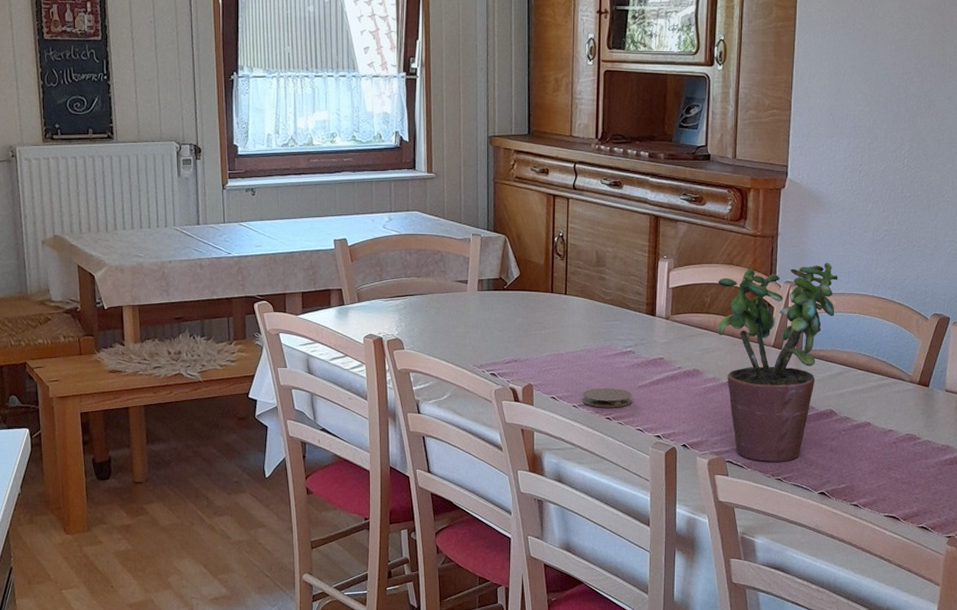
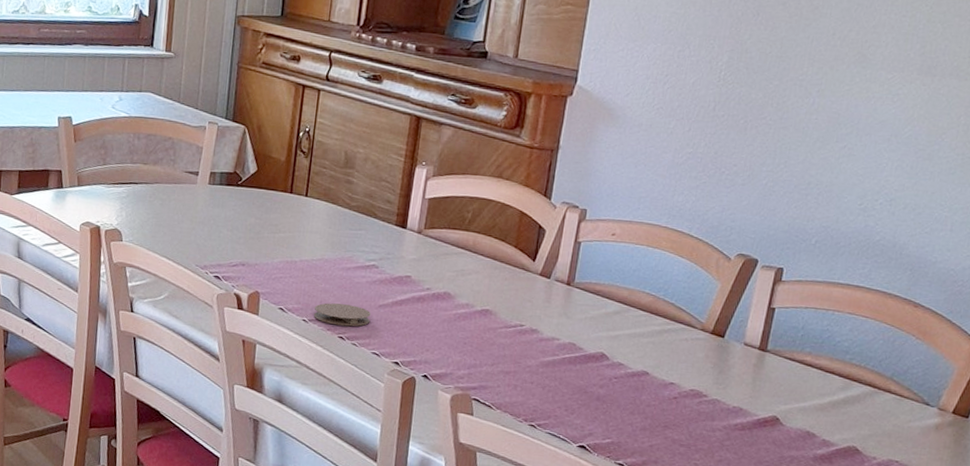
potted plant: present [717,262,838,462] -> none [476,184,626,406]

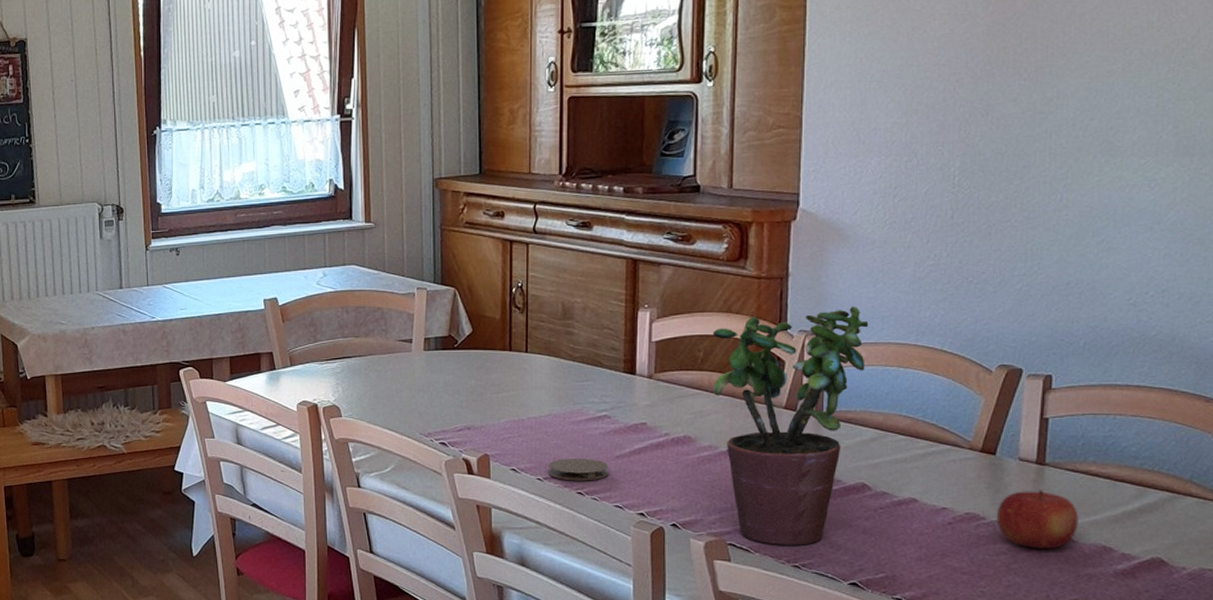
potted plant: none [476,184,626,406] -> present [712,306,869,545]
fruit: none [716,373,790,430] -> present [996,490,1079,549]

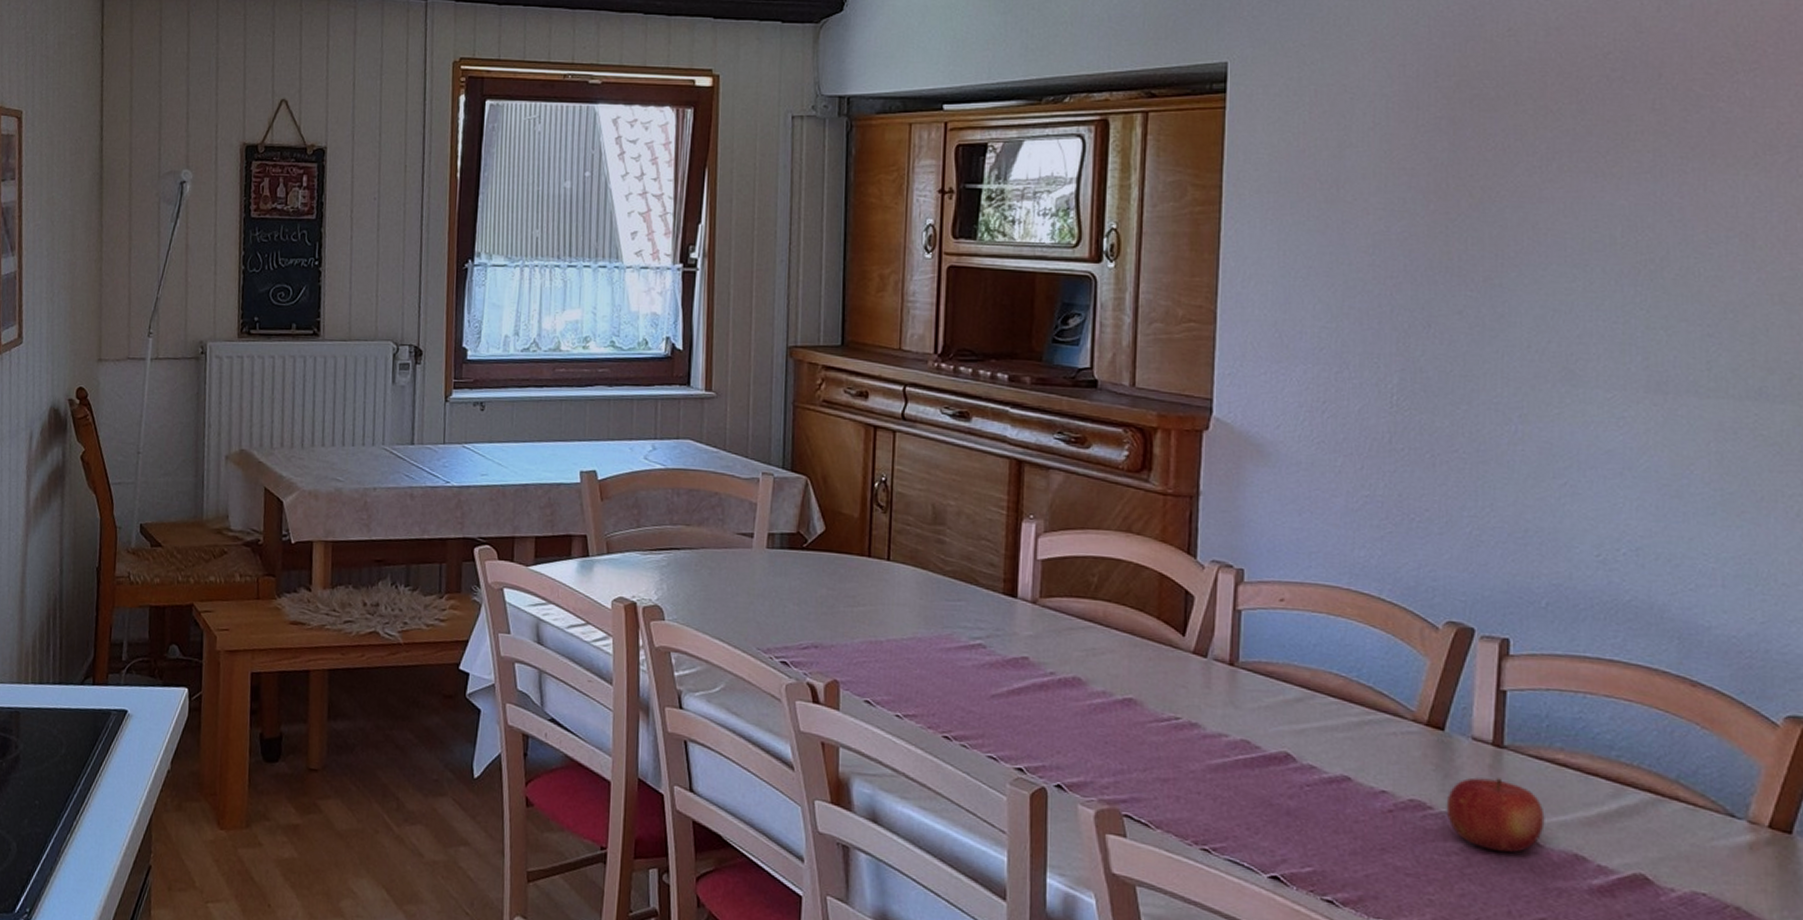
coaster: present [547,459,609,481] -> none [908,693,982,723]
potted plant: present [712,306,869,545] -> none [1109,536,1293,824]

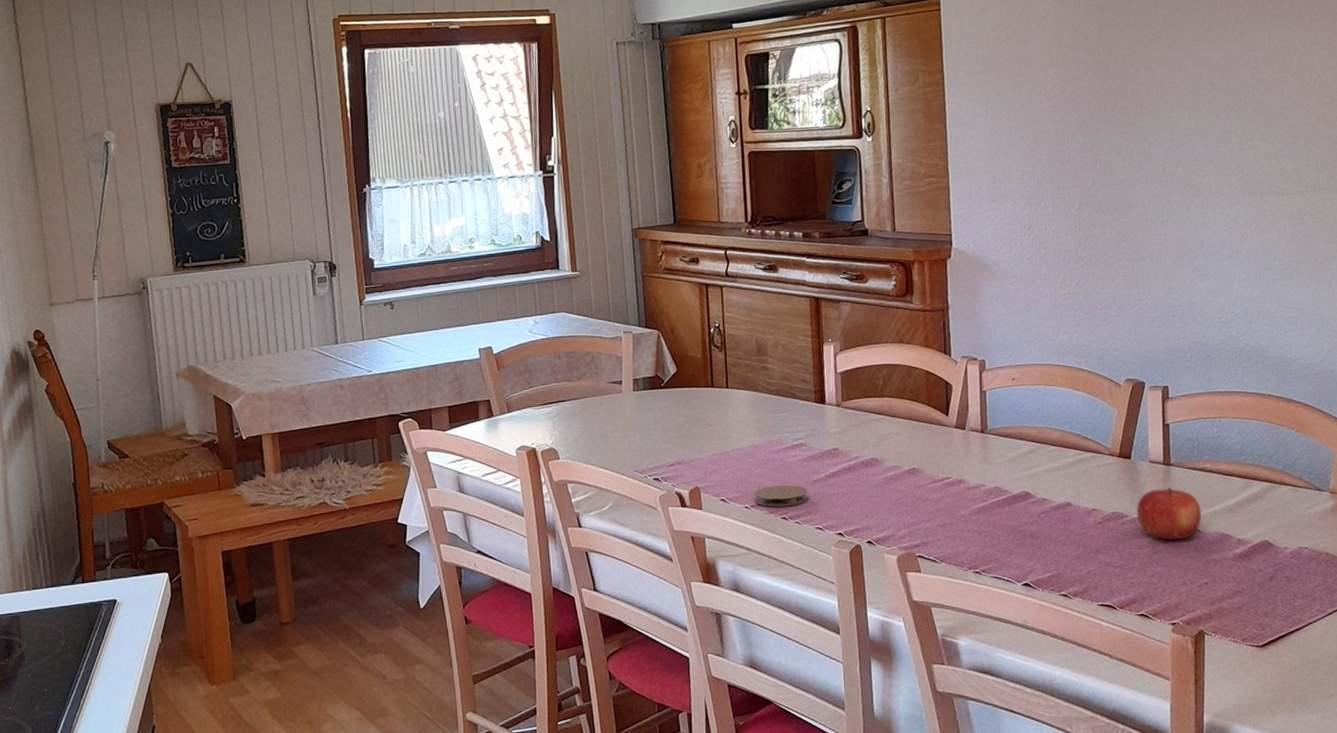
coaster: none [908,693,982,723] -> present [753,485,809,507]

